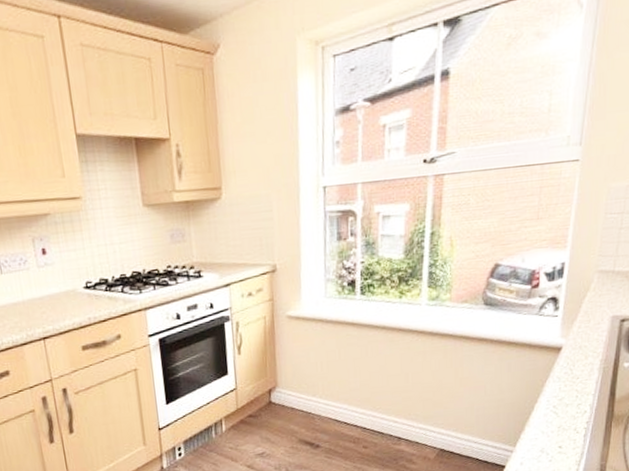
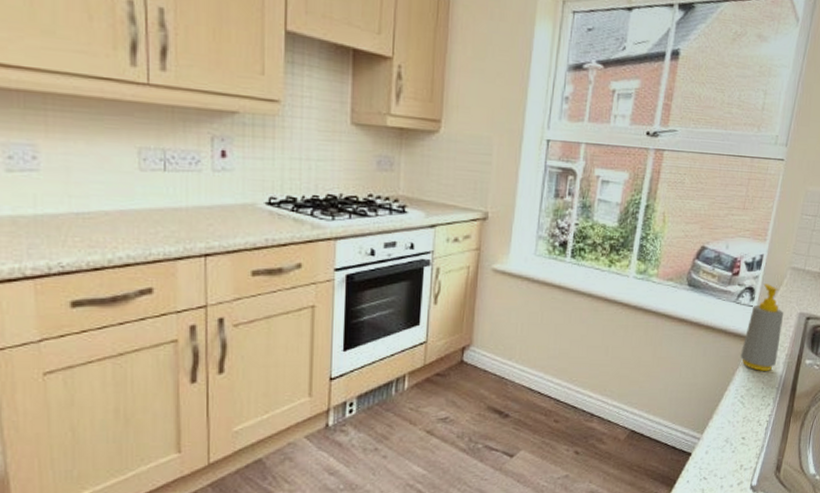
soap bottle: none [549,291,593,380] -> present [741,284,783,371]

